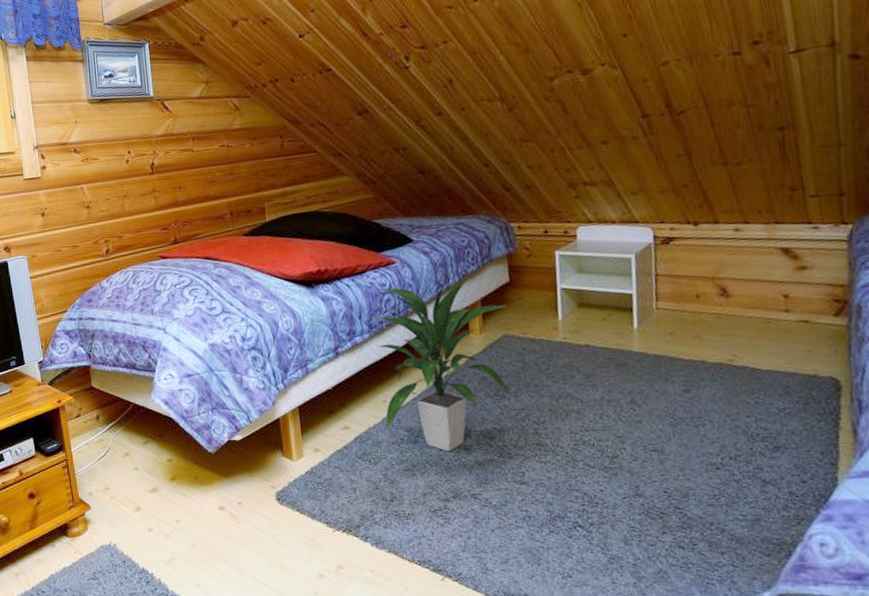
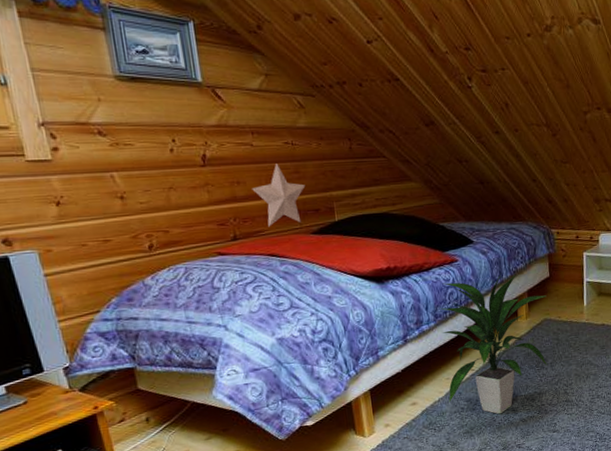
decorative star: none [191,166,239,230] -> present [252,163,306,227]

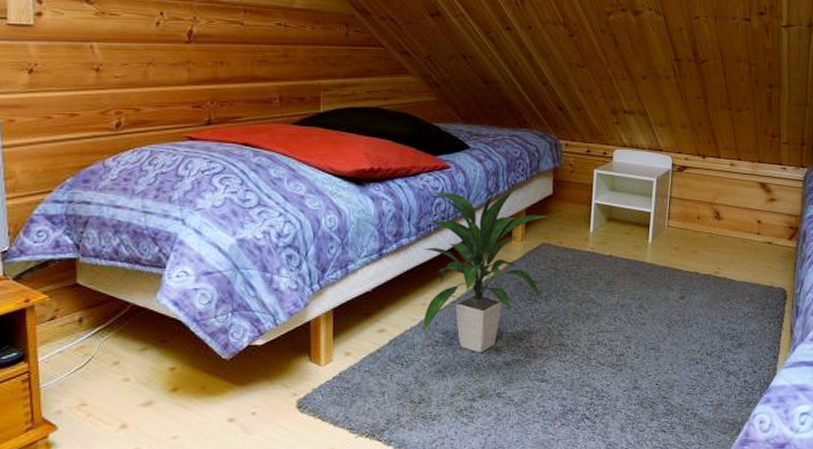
decorative star: present [252,163,306,227] -> none [235,45,293,113]

